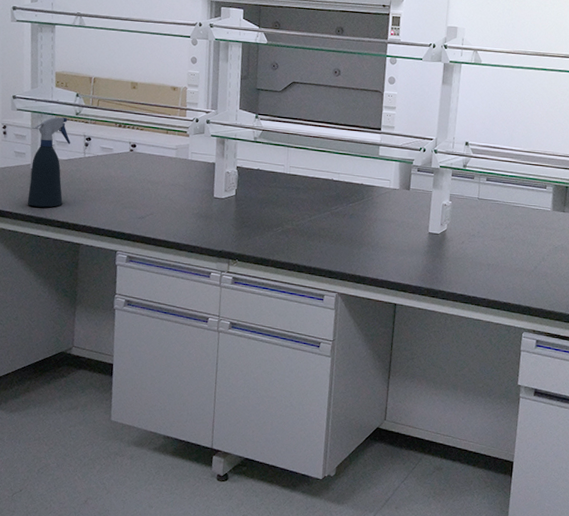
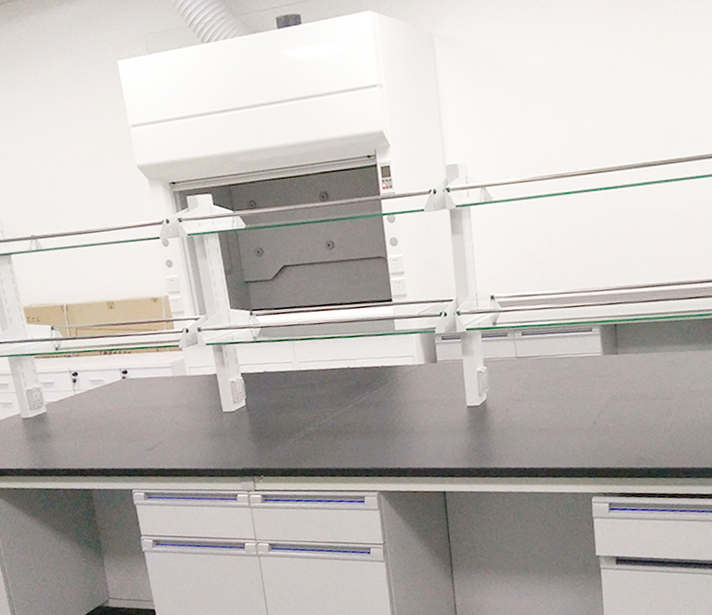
spray bottle: present [27,117,71,207] -> none [13,355,64,459]

